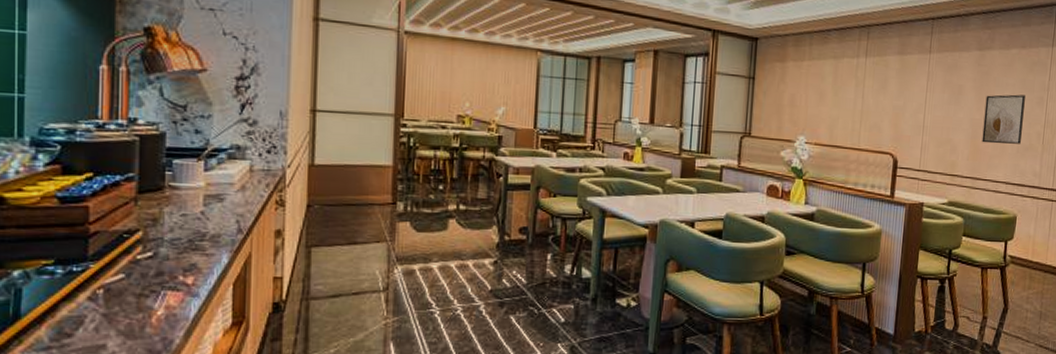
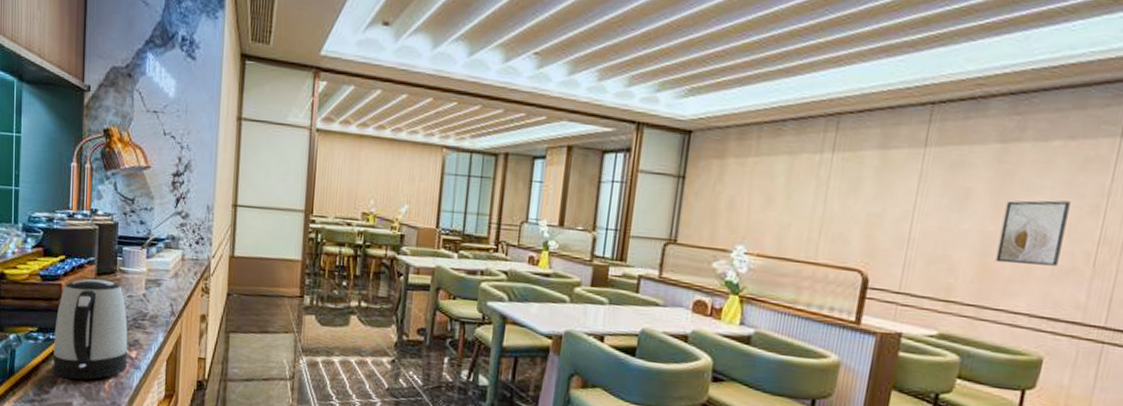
kettle: none [77,197,182,317] -> present [52,278,128,380]

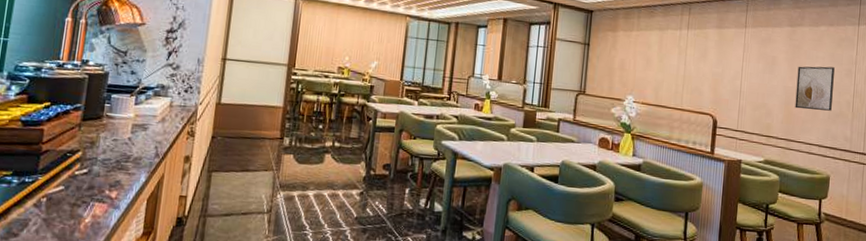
kettle: present [52,278,128,380] -> none [24,123,110,222]

